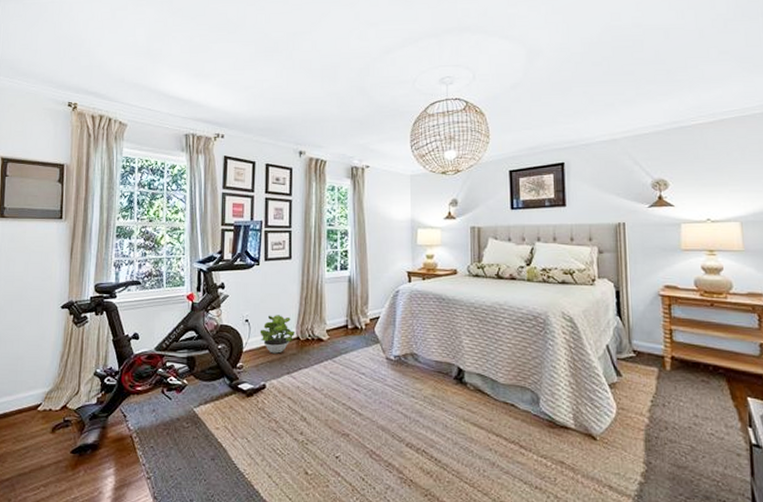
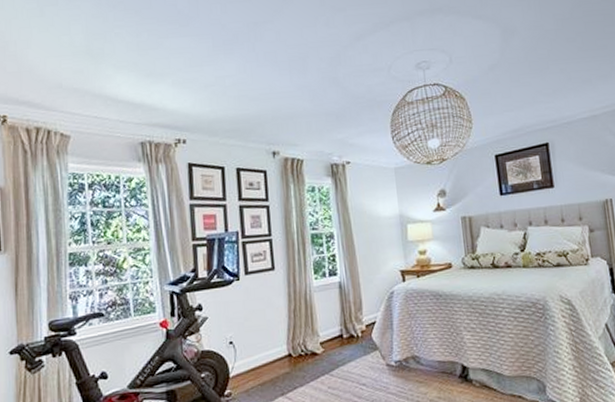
potted plant: present [260,315,295,354] -> none [246,332,286,376]

